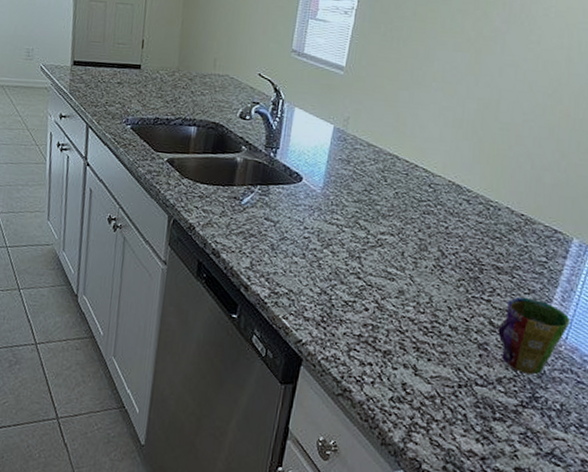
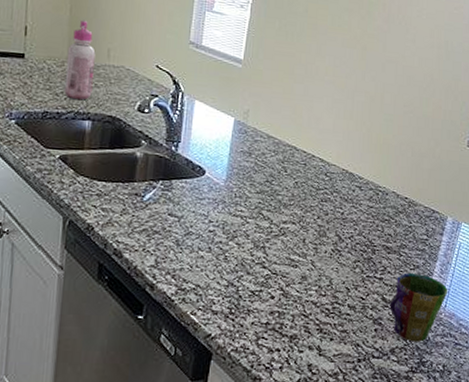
glue bottle: none [173,32,203,108] -> present [64,20,96,101]

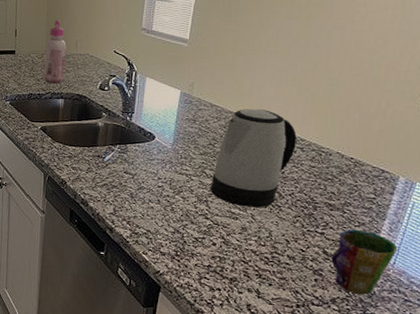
kettle: none [268,142,355,253] -> present [210,109,297,208]

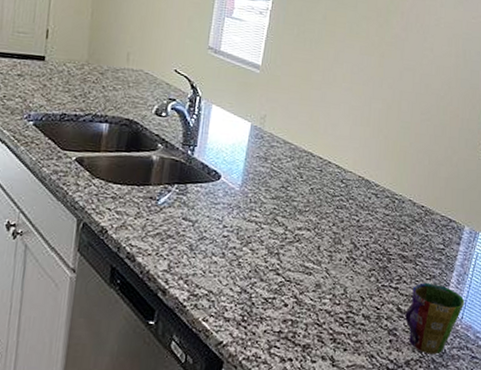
glue bottle: present [43,20,67,83] -> none [82,24,115,103]
kettle: present [210,109,297,208] -> none [282,148,371,261]

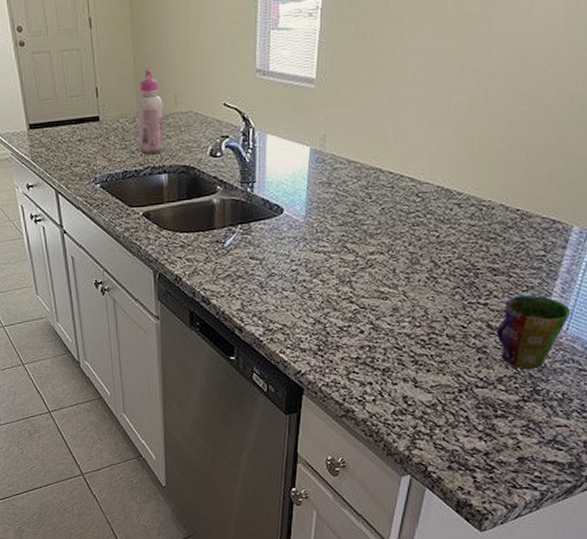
glue bottle: none [82,24,115,103] -> present [137,68,165,155]

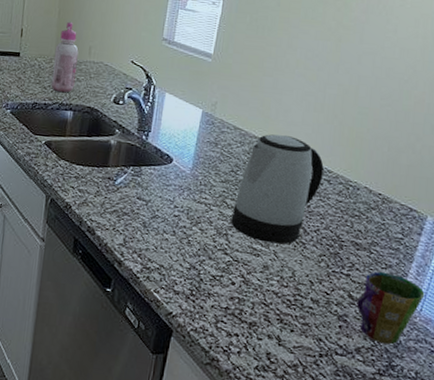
kettle: none [354,160,452,283] -> present [231,134,324,244]

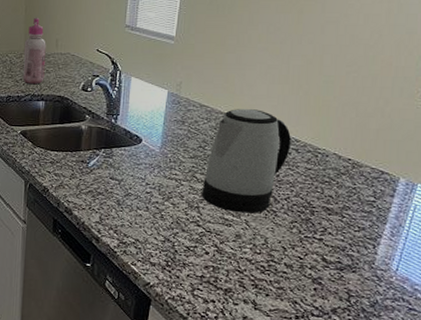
cup: present [356,271,425,345] -> none [331,234,400,304]

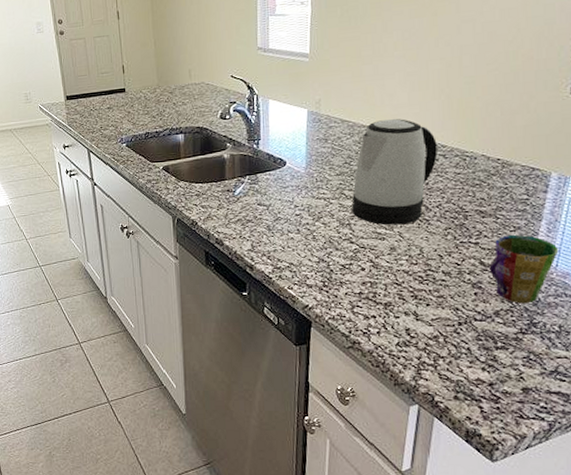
glue bottle: present [22,17,46,85] -> none [157,49,181,119]
cup: none [331,234,400,304] -> present [489,234,559,304]

